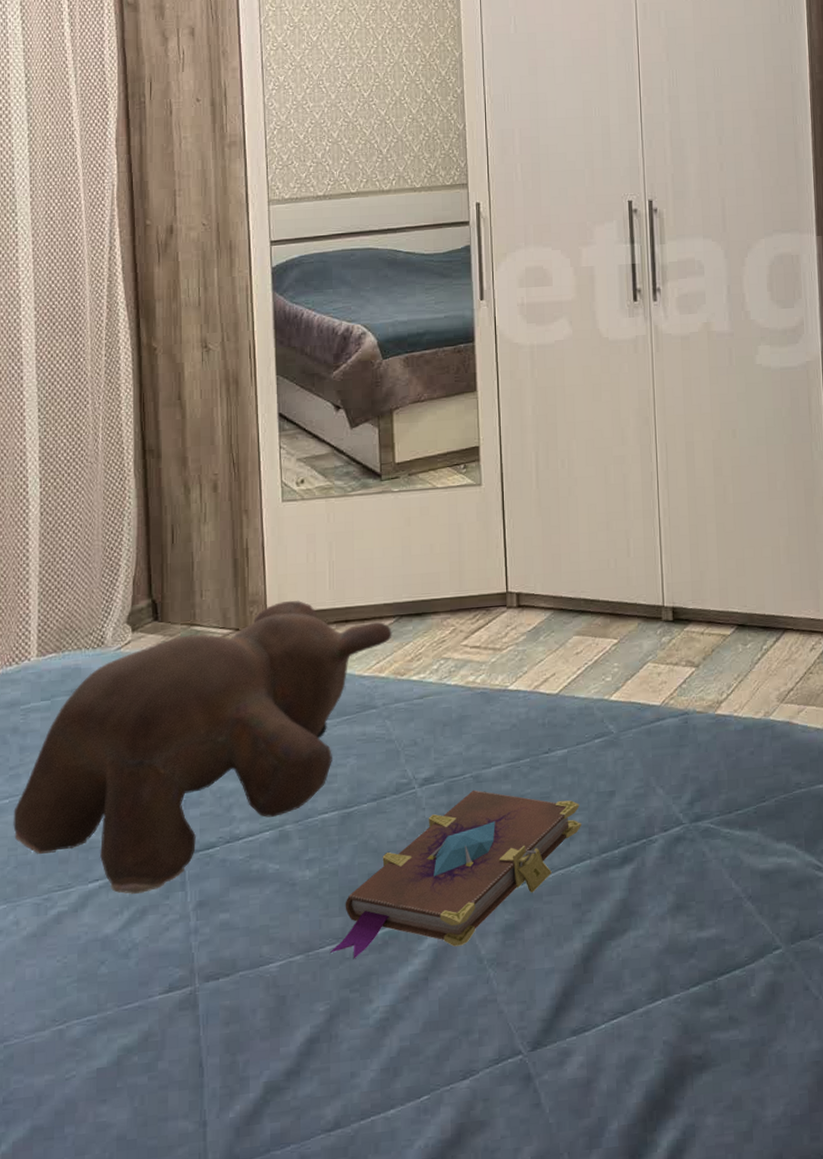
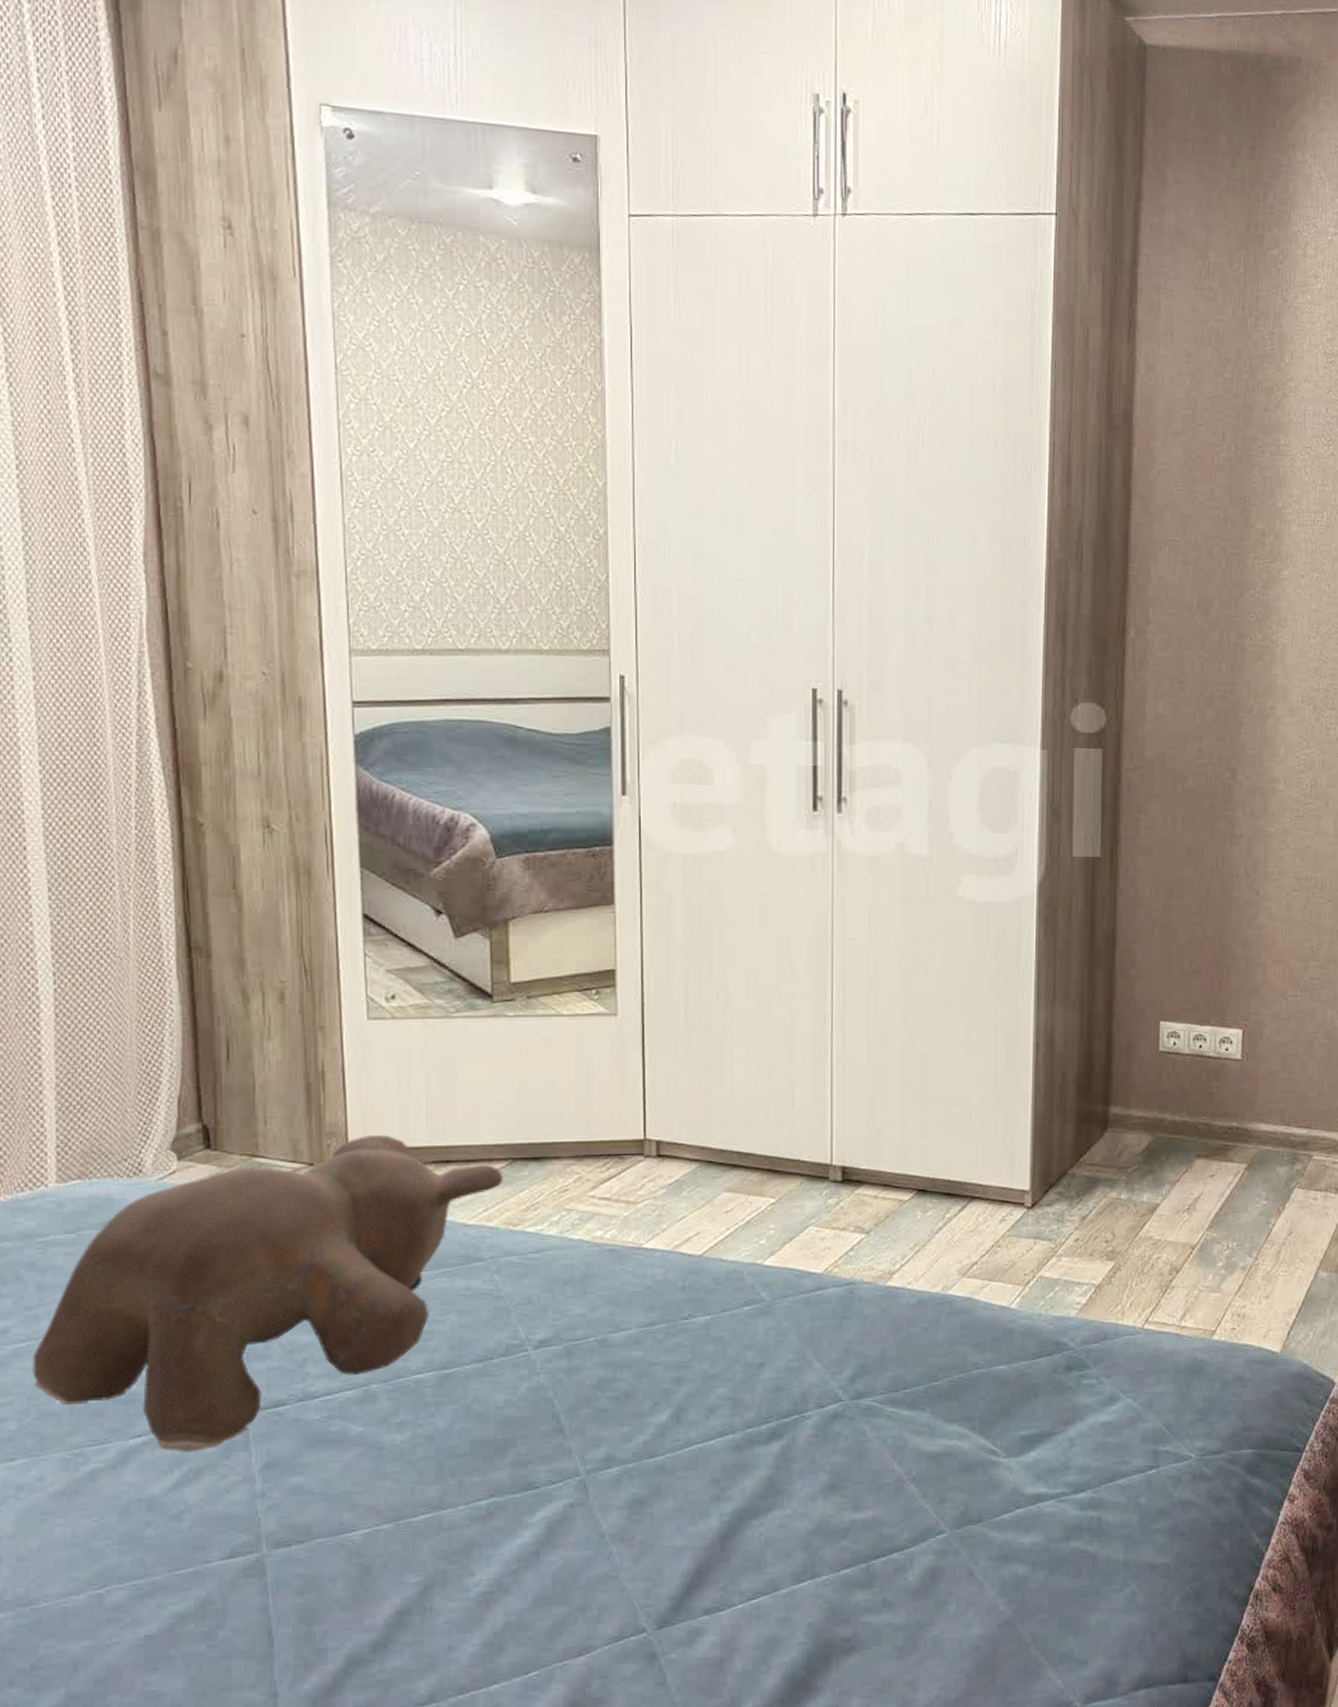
book: present [329,789,581,958] -> none [423,1355,724,1529]

